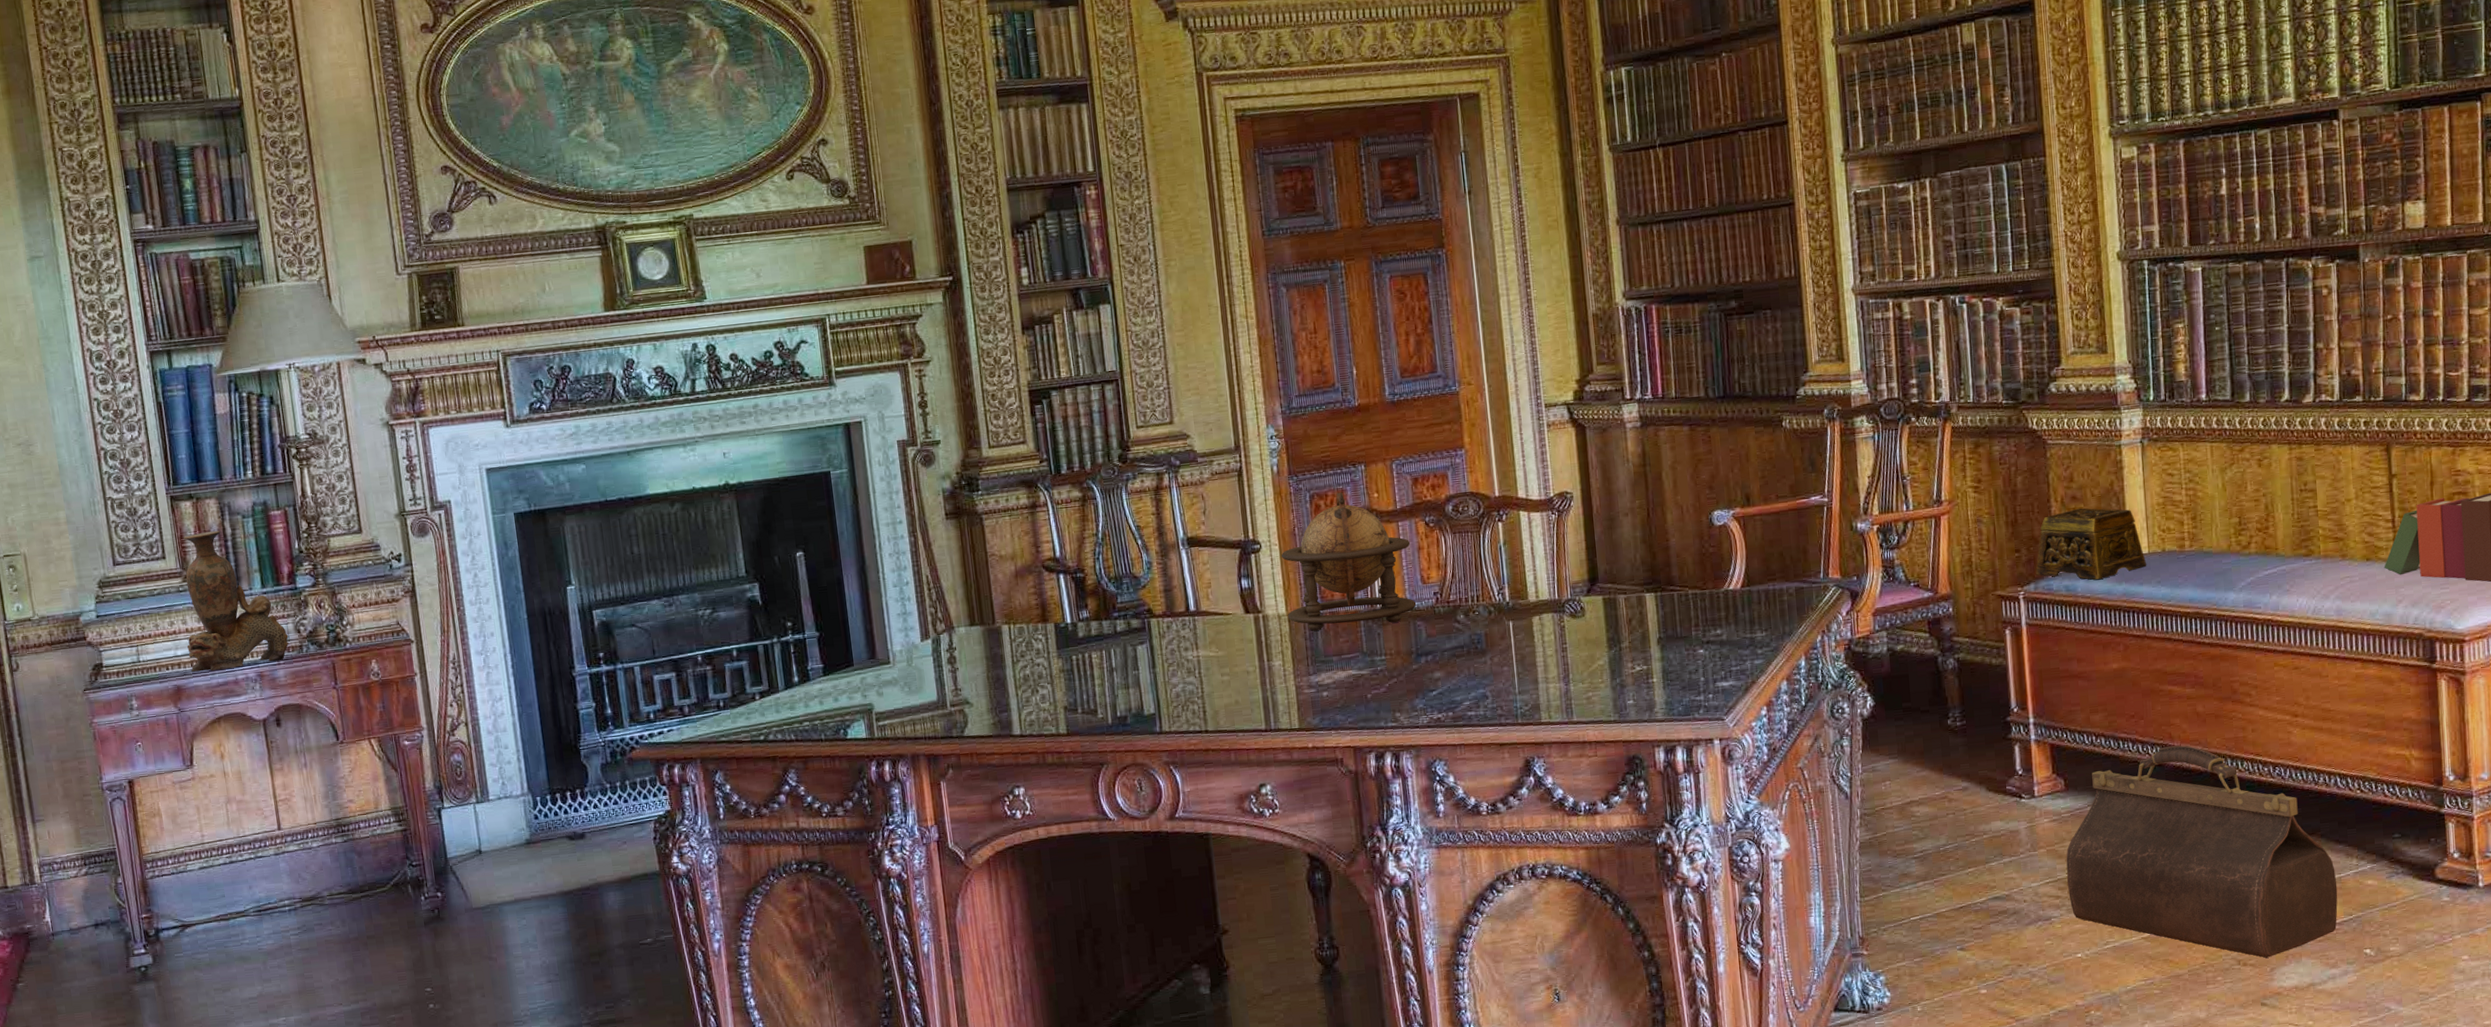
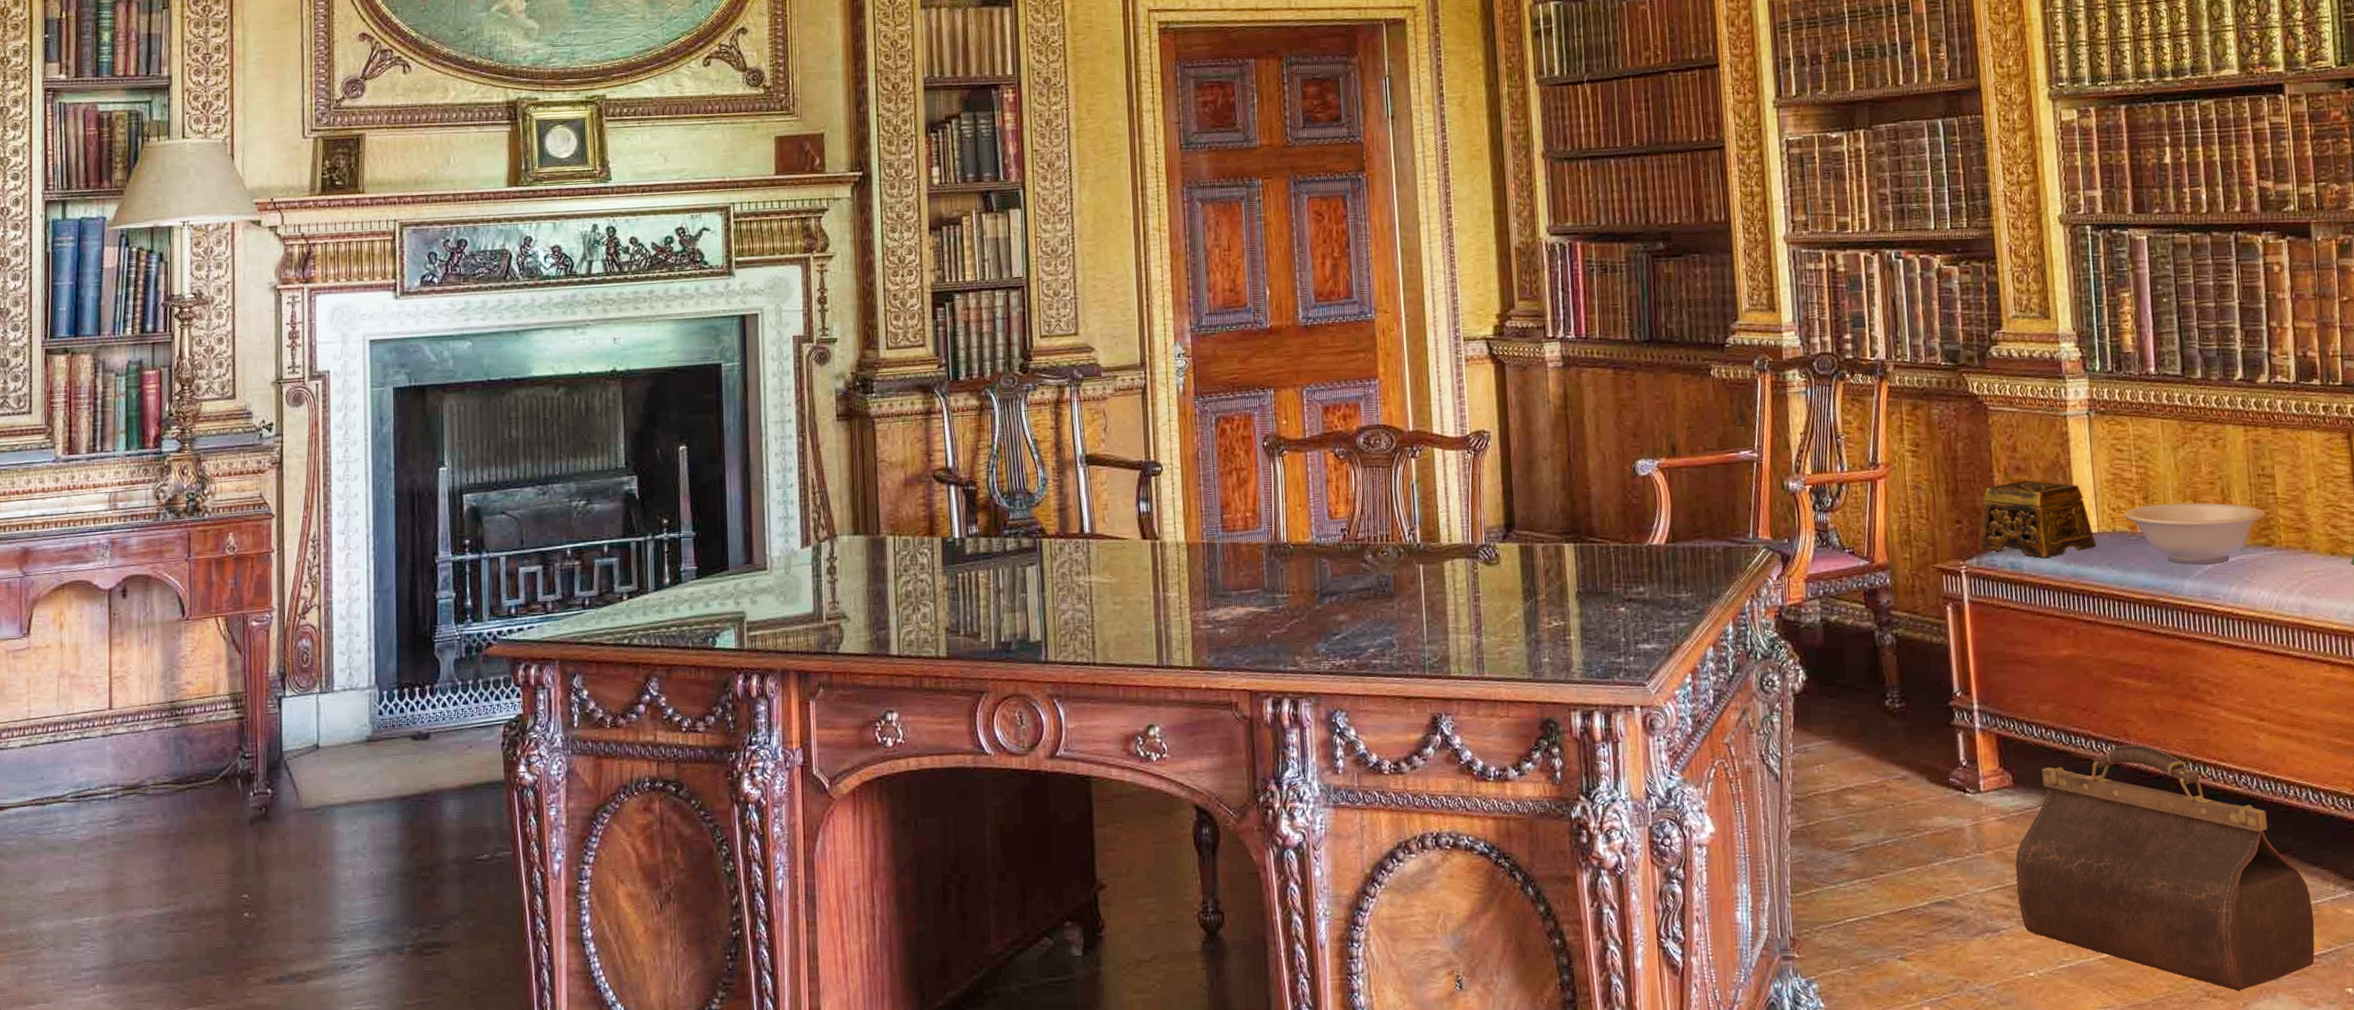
vase with dog figurine: present [183,530,289,672] -> none [41,387,146,535]
globe: present [1282,491,1417,631] -> none [1183,416,1323,562]
decorative bowl: none [2173,518,2307,578] -> present [2124,502,2266,565]

